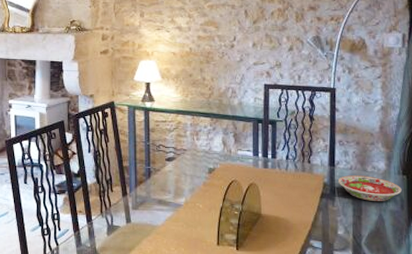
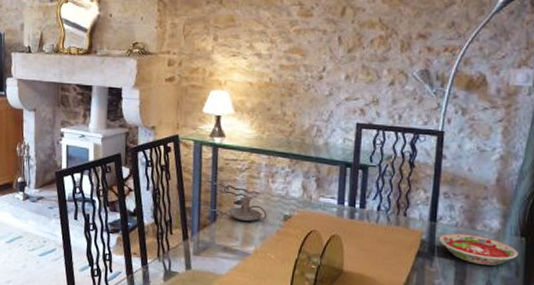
candle holder: none [161,154,194,176] -> present [228,196,267,222]

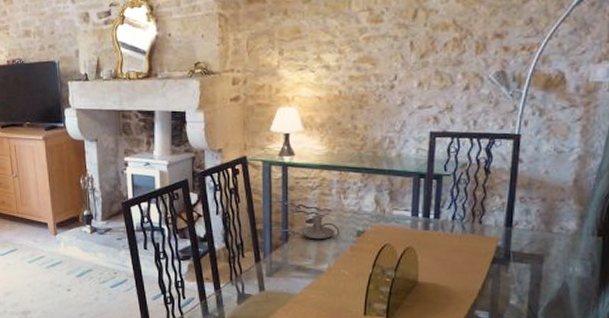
bowl: present [438,233,518,266] -> none [514,237,595,267]

